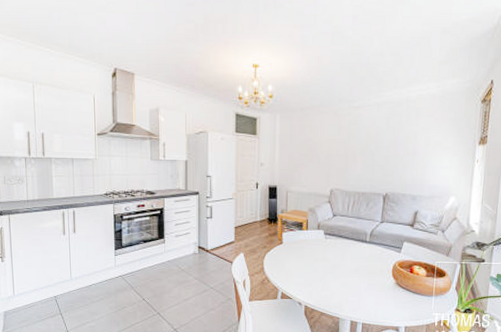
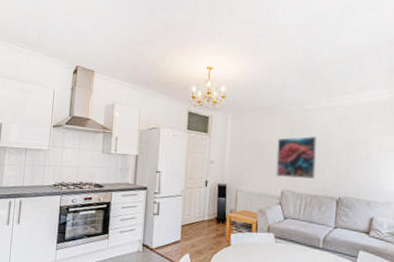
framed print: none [325,133,366,177] -> present [276,135,317,179]

